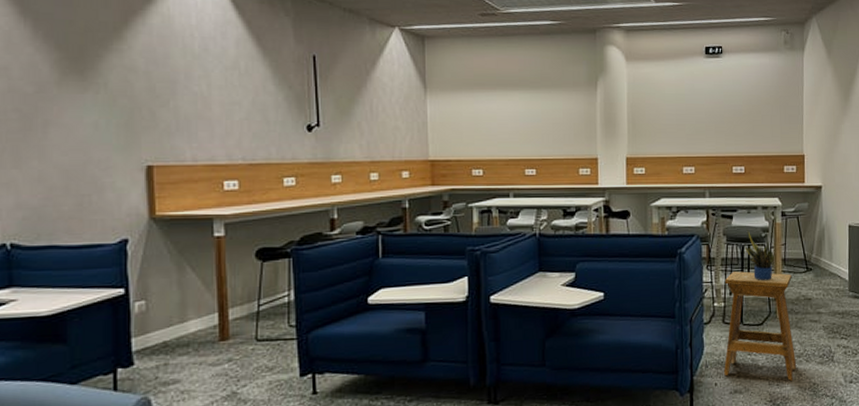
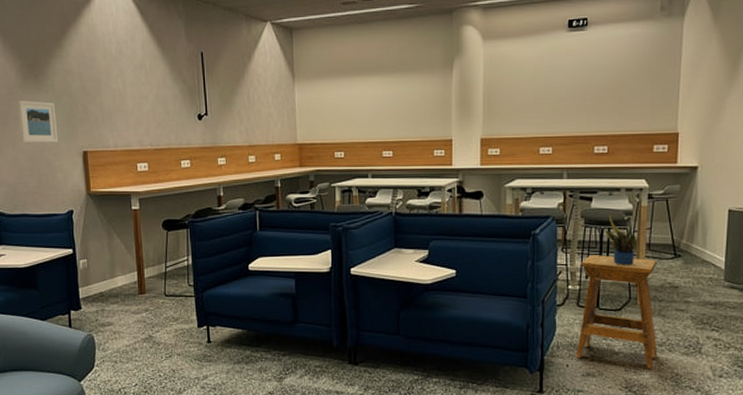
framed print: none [51,100,111,155] -> present [18,100,59,143]

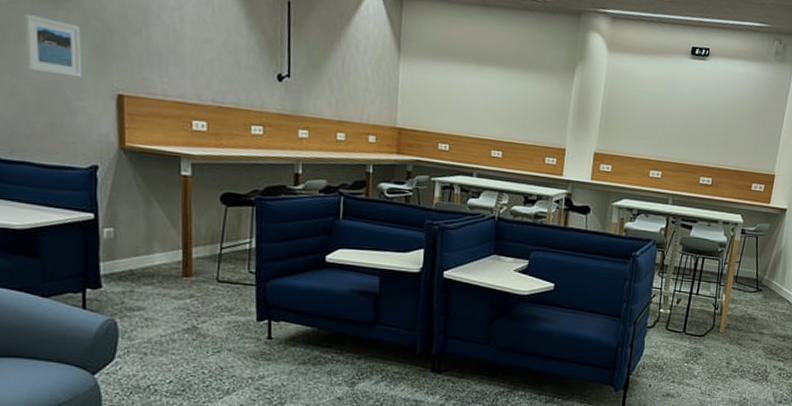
stool: present [577,255,658,369] -> none [659,281,741,393]
potted plant: present [604,212,638,266] -> none [699,242,728,295]

